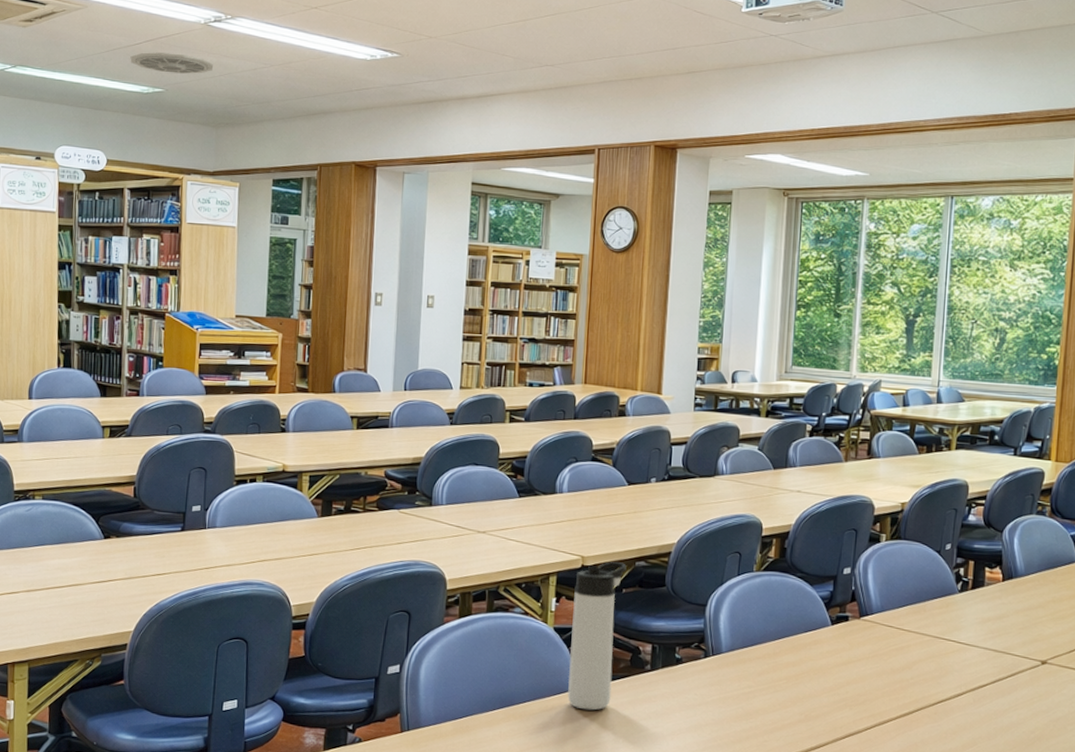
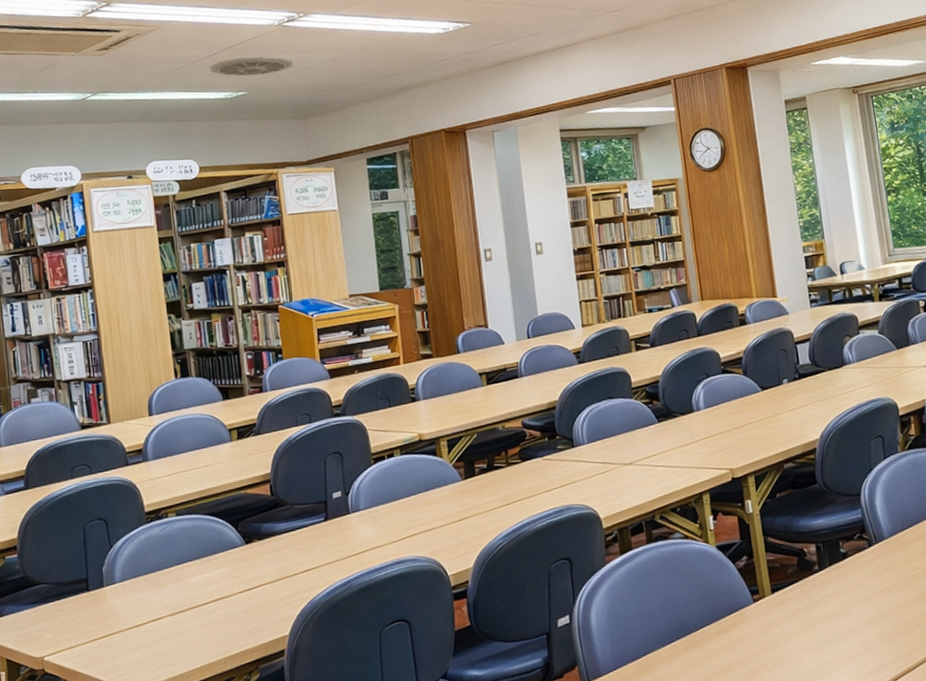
thermos bottle: present [568,562,627,711] -> none [728,468,786,624]

